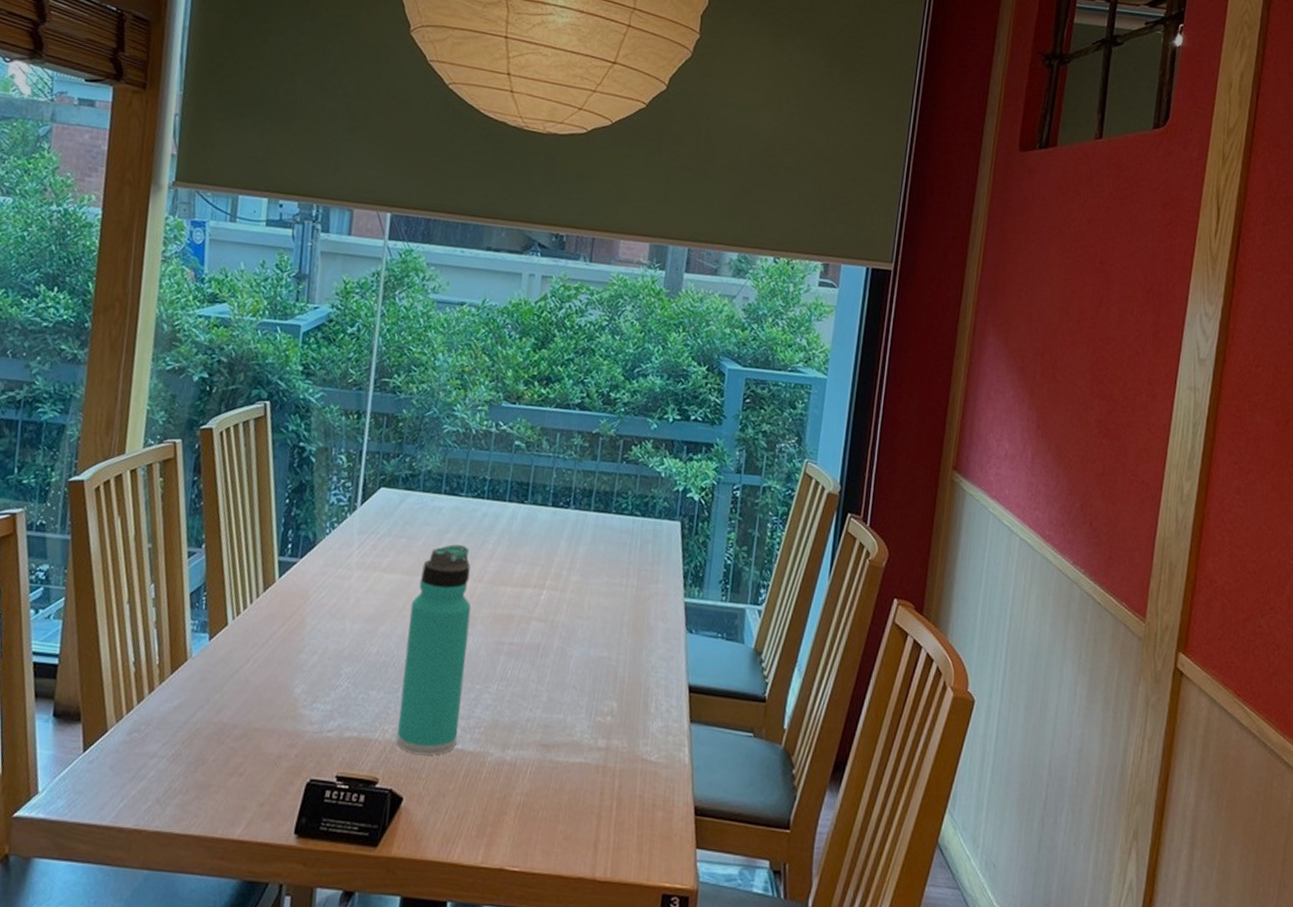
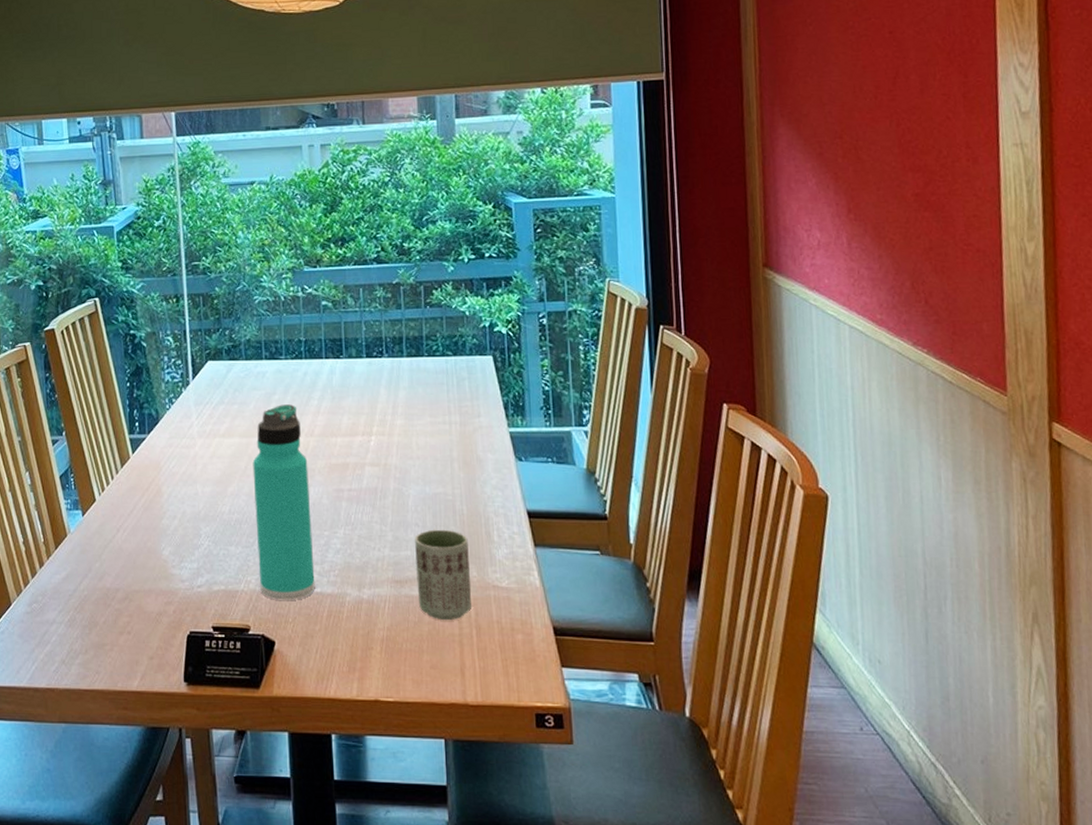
cup: none [563,694,625,791] -> present [415,529,472,621]

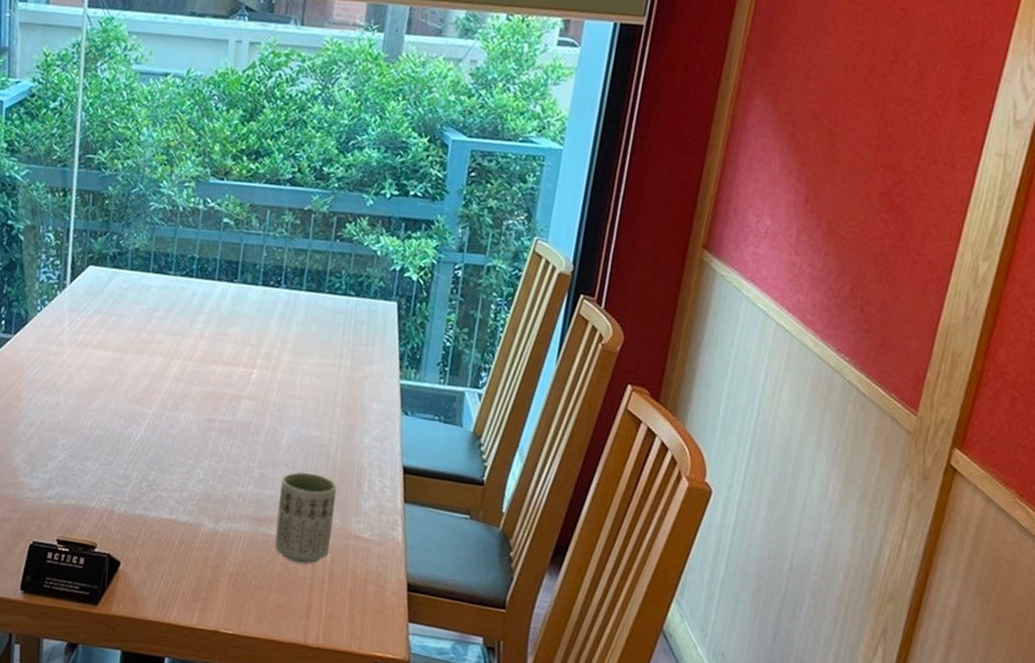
thermos bottle: present [252,404,315,600] -> none [113,322,182,524]

